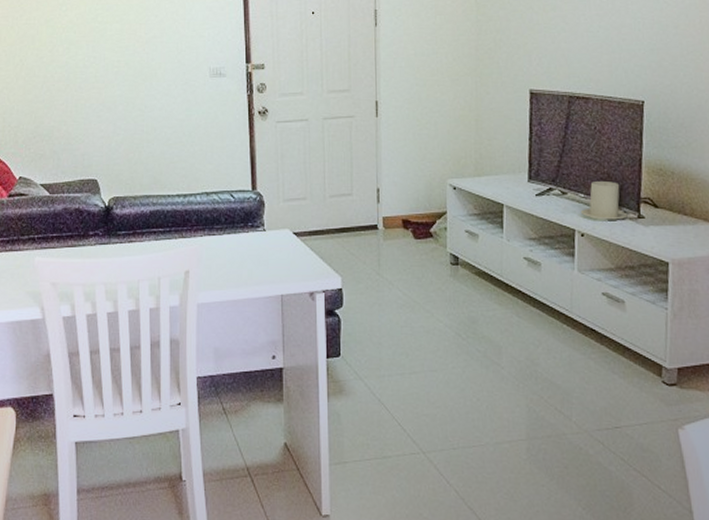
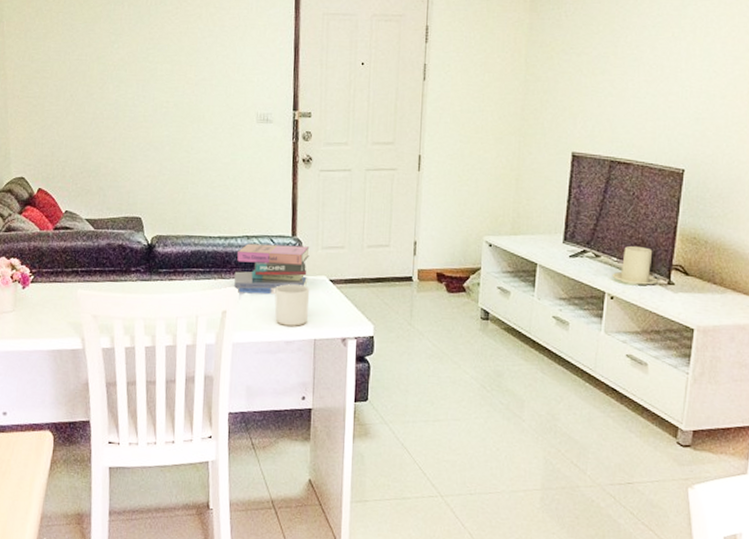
books: none [195,200,271,251] -> present [234,243,310,295]
mug: none [237,239,274,283] -> present [274,284,310,326]

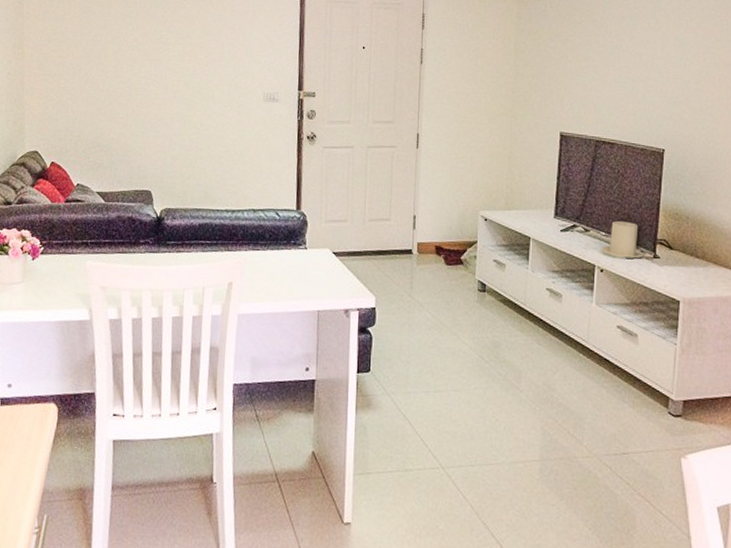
books: present [234,243,310,295] -> none [240,216,314,267]
mug: present [274,284,310,326] -> none [279,256,314,298]

